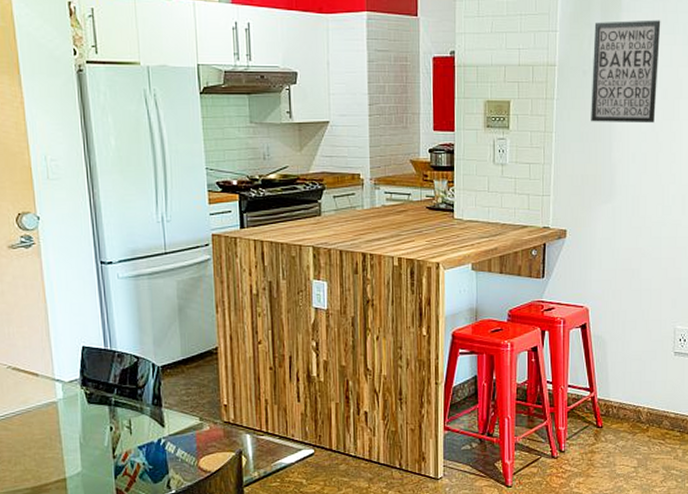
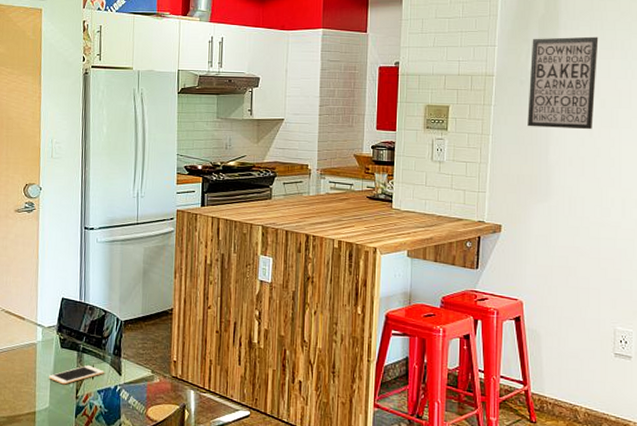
cell phone: none [76,419,144,445] -> present [48,365,104,385]

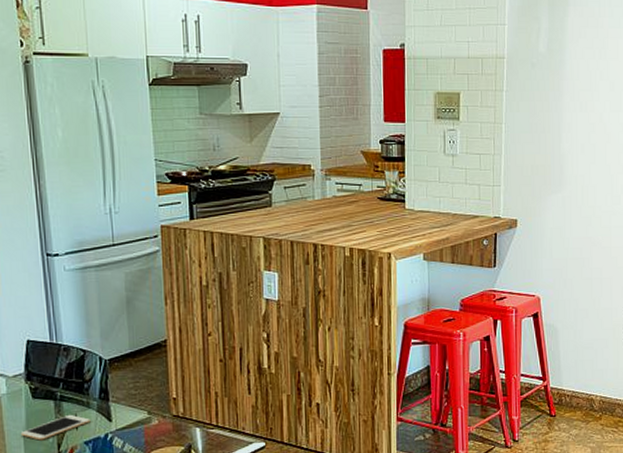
wall art: present [527,36,599,130] -> none [539,14,607,115]

